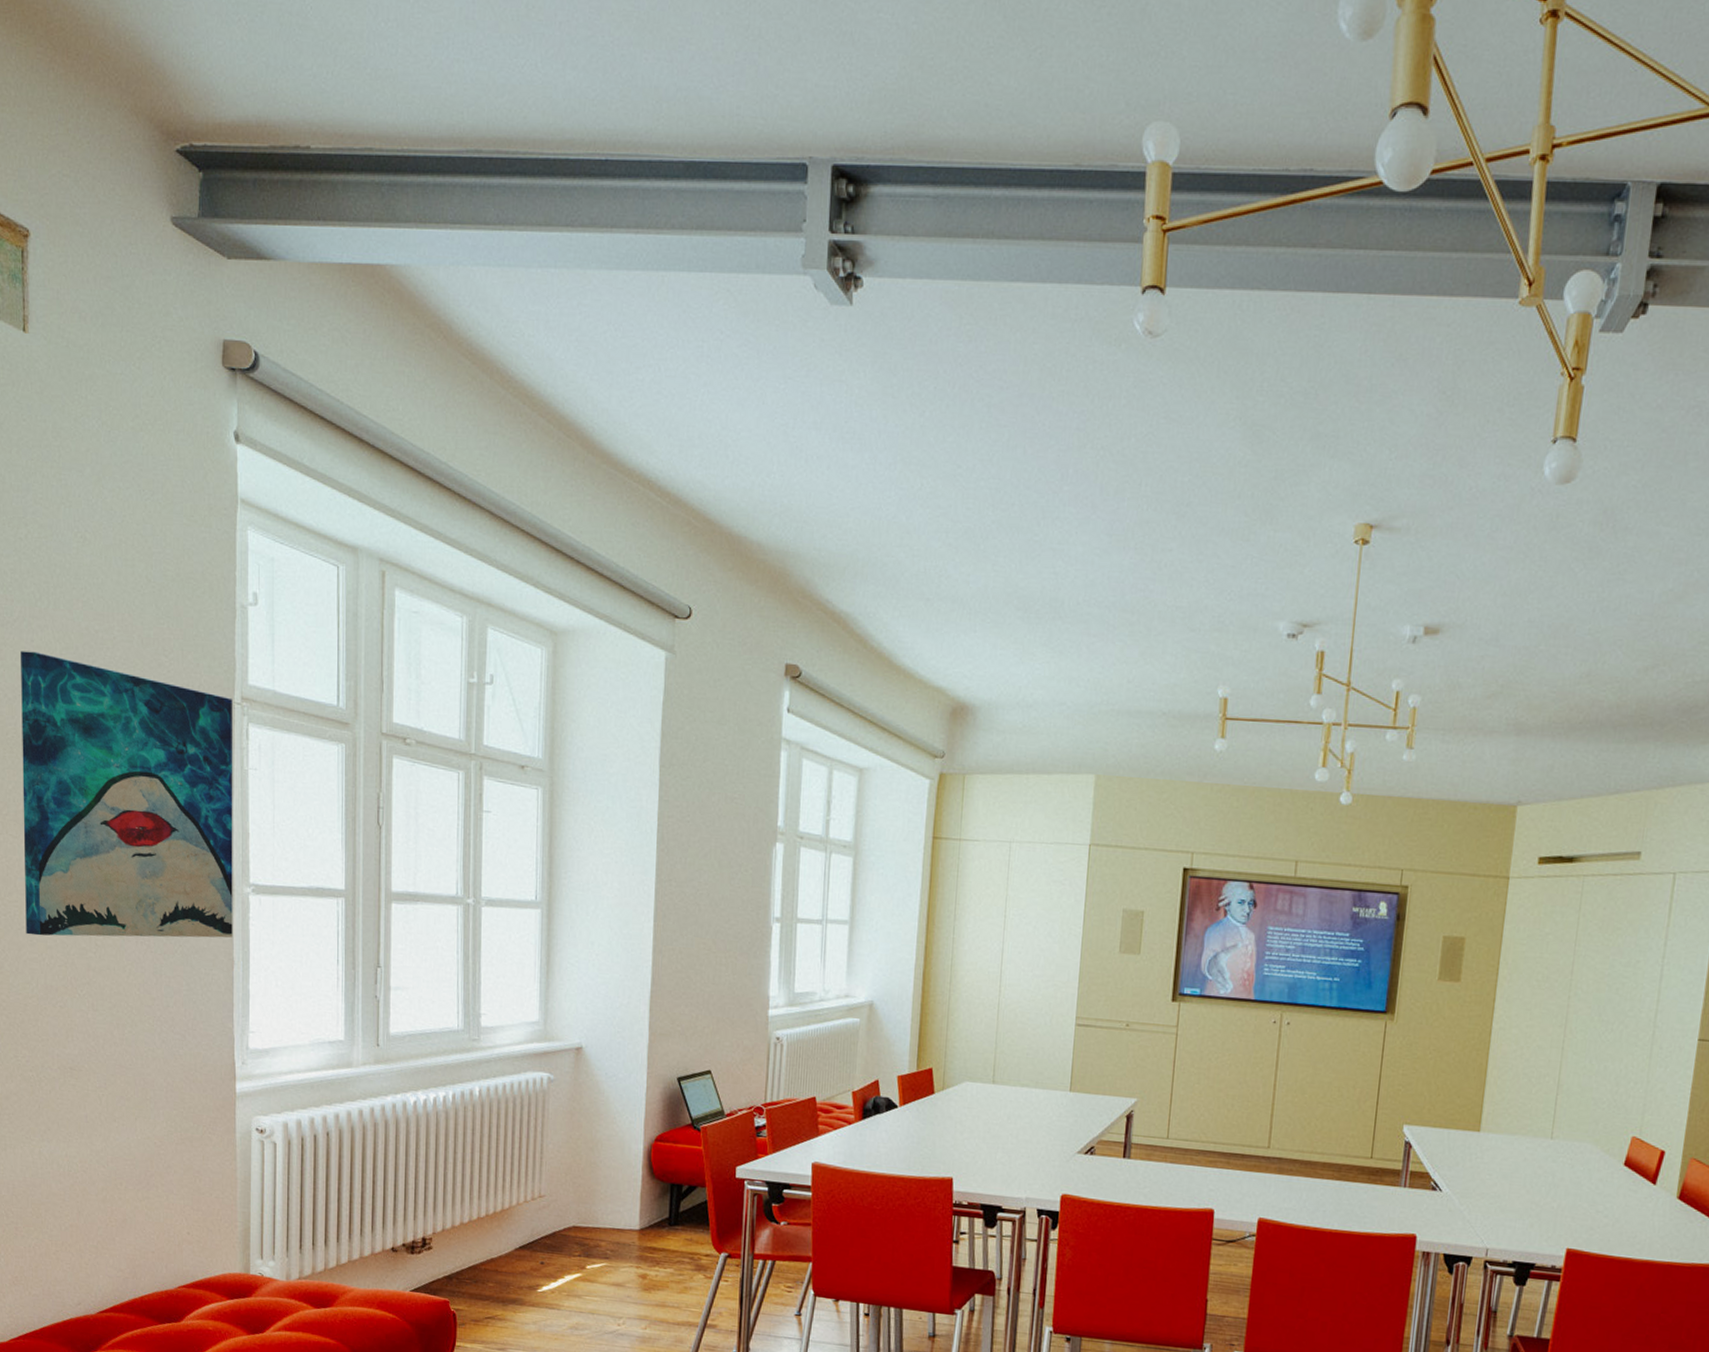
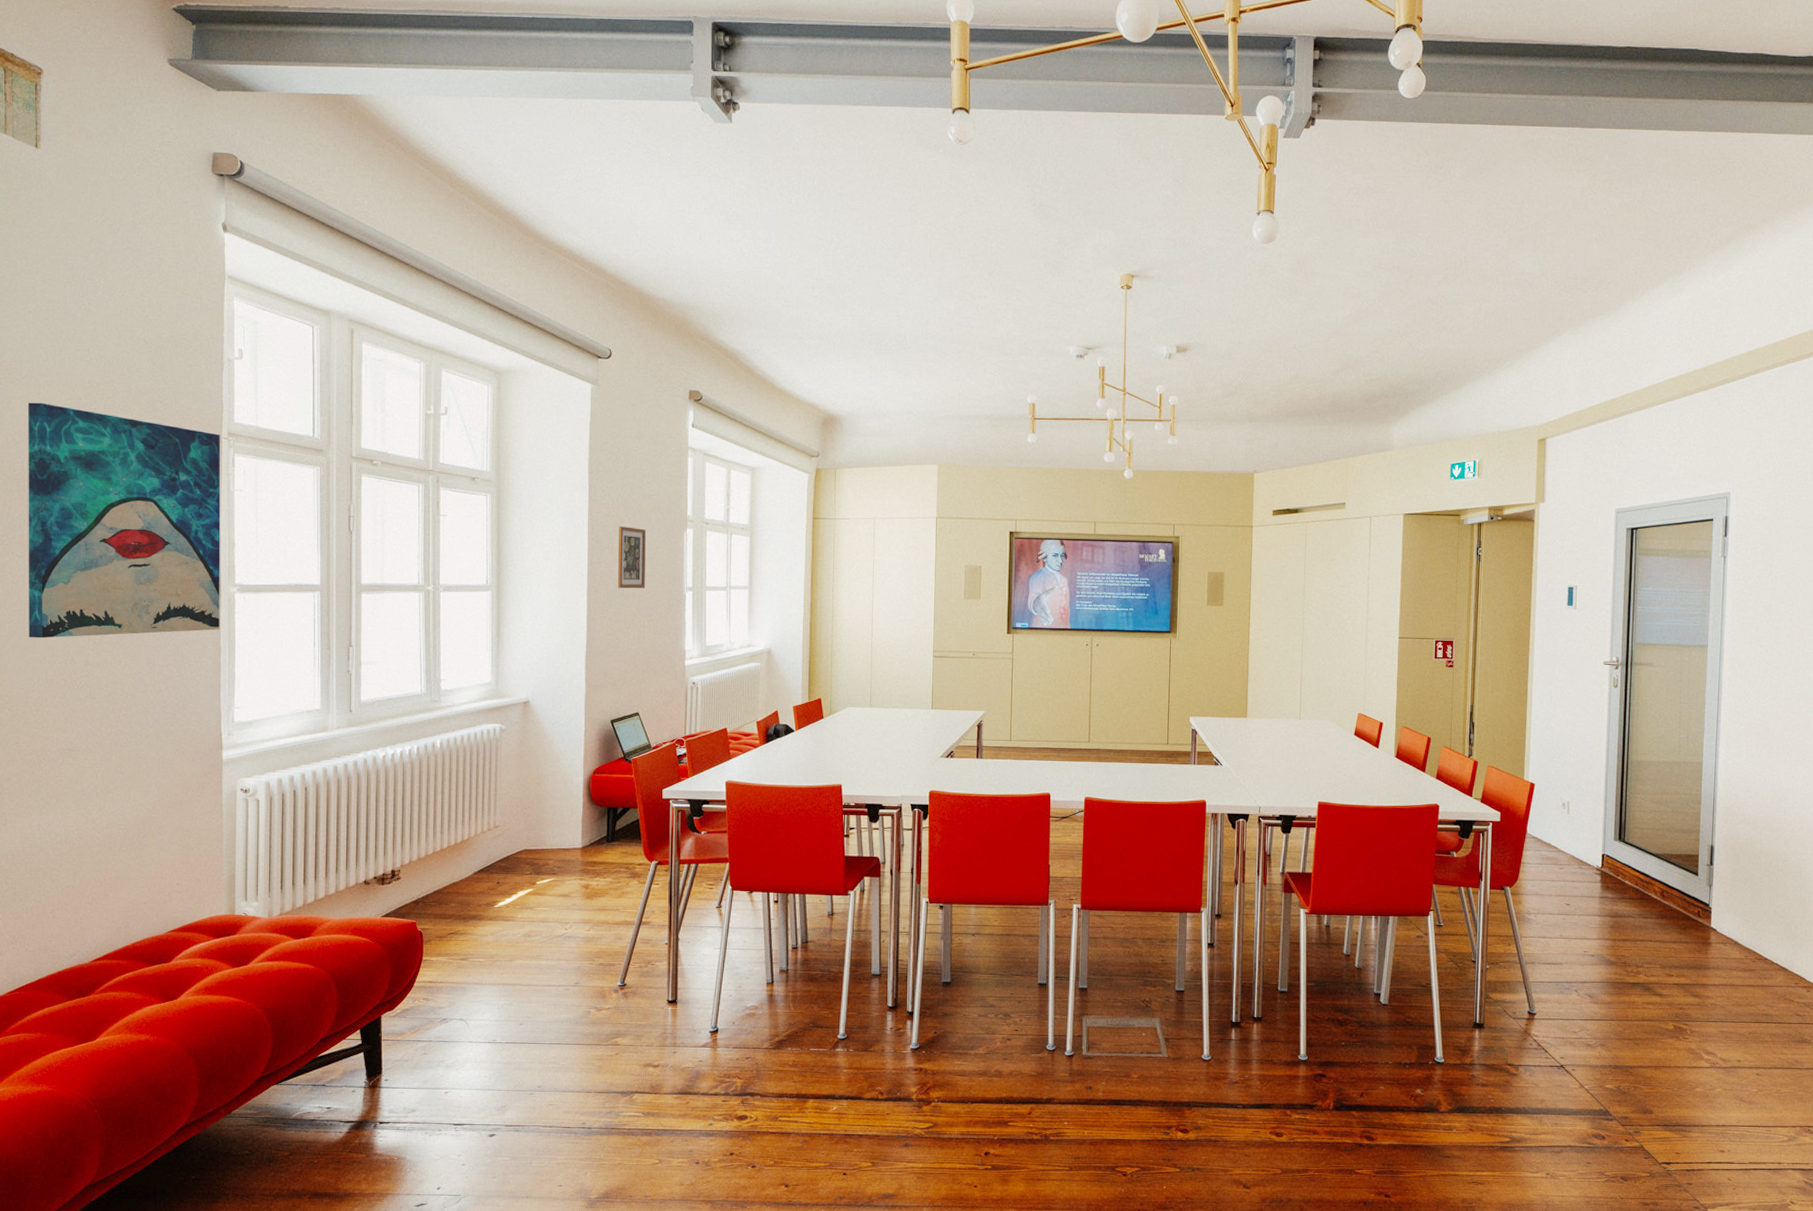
picture frame: none [691,835,727,917] -> present [617,525,646,589]

